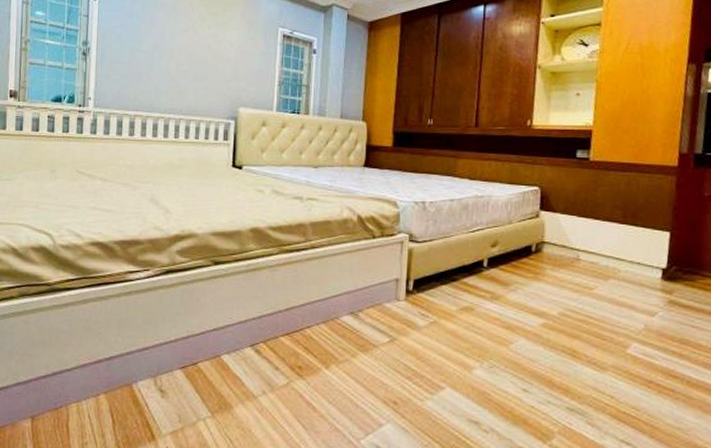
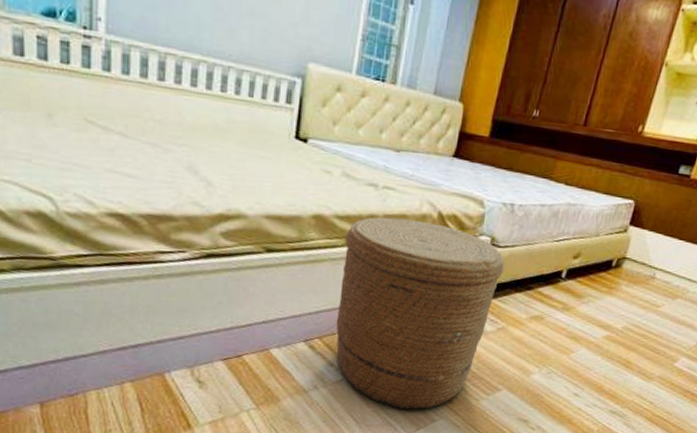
basket: none [277,224,426,414] -> present [335,217,505,410]

